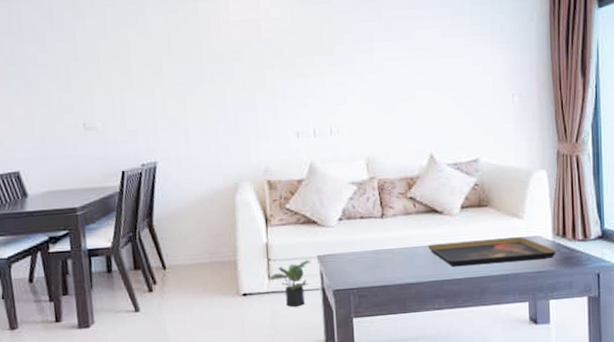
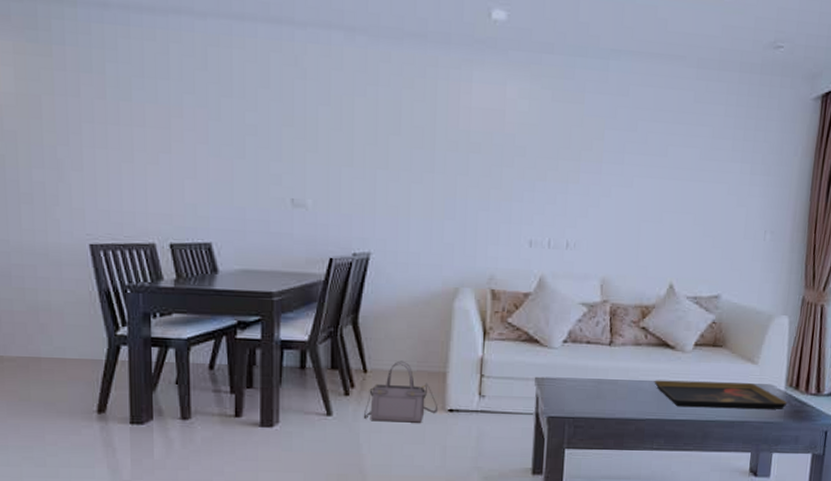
handbag: none [167,254,234,312] -> present [363,360,439,423]
potted plant: present [268,260,312,307] -> none [478,381,528,431]

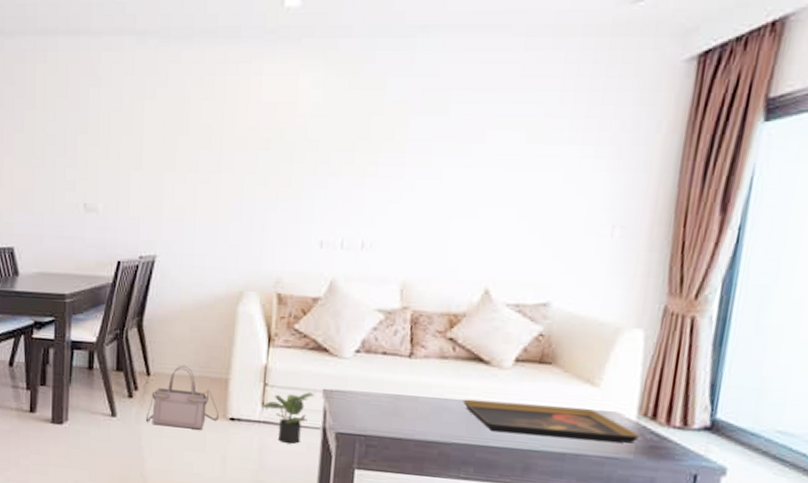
potted plant: none [478,381,528,431] -> present [261,392,315,444]

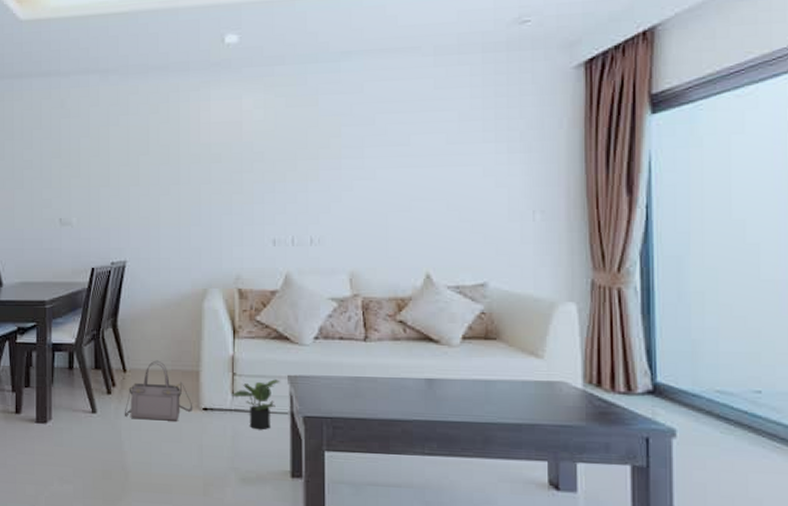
decorative tray: present [462,399,640,444] -> none [418,377,589,411]

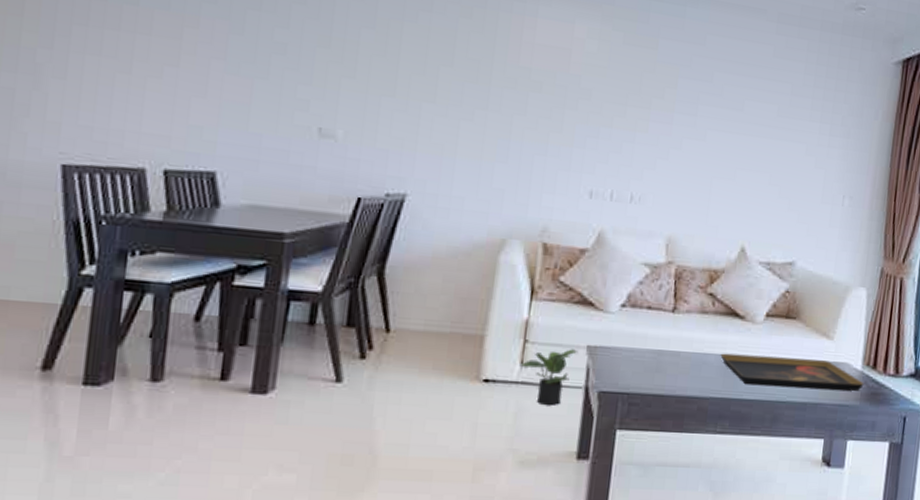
handbag: present [124,360,193,421] -> none [380,319,472,394]
decorative tray: none [418,377,589,411] -> present [720,353,864,391]

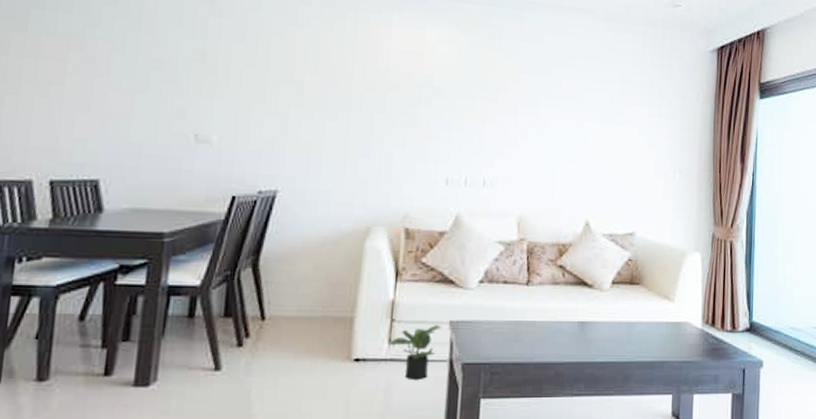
decorative tray: present [720,353,864,391] -> none [572,320,705,348]

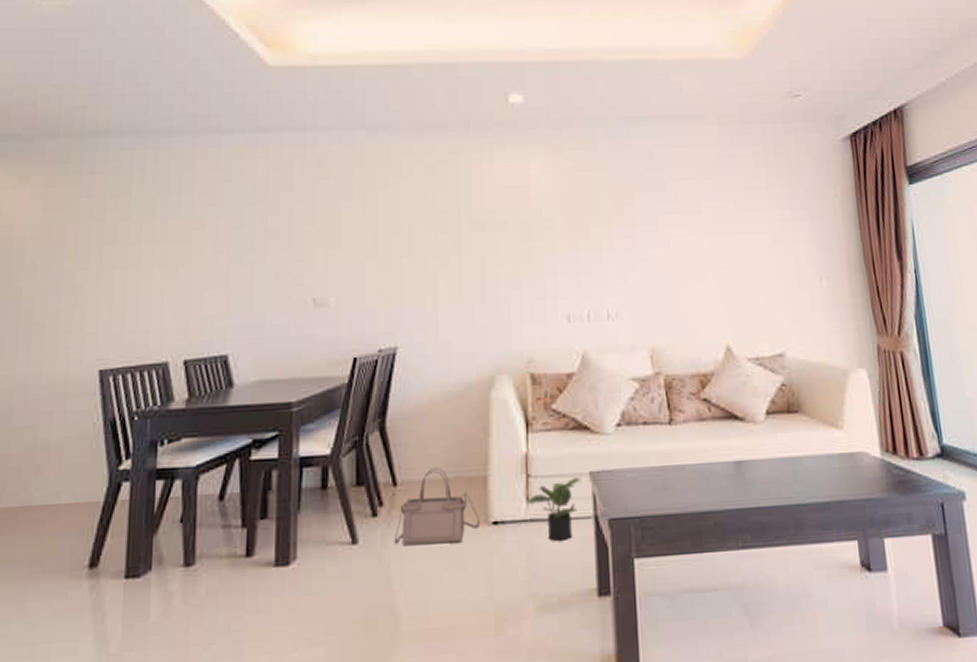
handbag: none [257,305,343,376] -> present [394,467,481,546]

